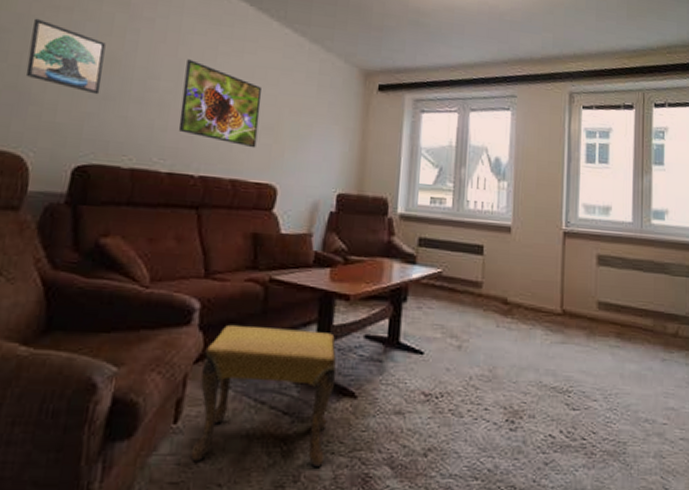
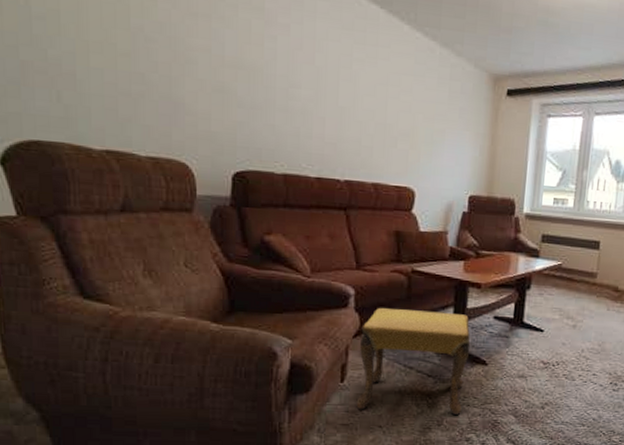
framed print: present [25,18,106,95] -> none [177,27,247,104]
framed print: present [178,59,262,148] -> none [322,67,397,154]

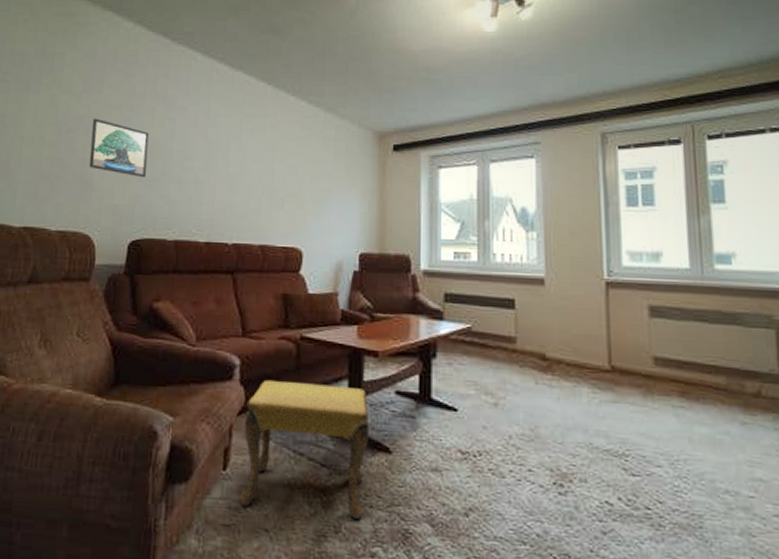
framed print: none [177,27,247,104] -> present [88,118,149,178]

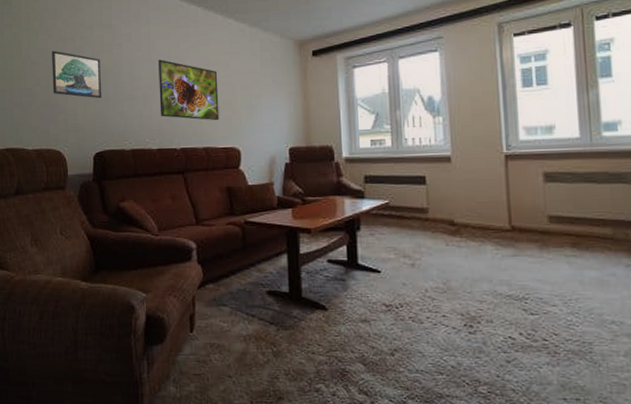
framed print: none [212,139,283,215] -> present [158,59,219,121]
footstool: present [239,379,370,519] -> none [204,258,308,363]

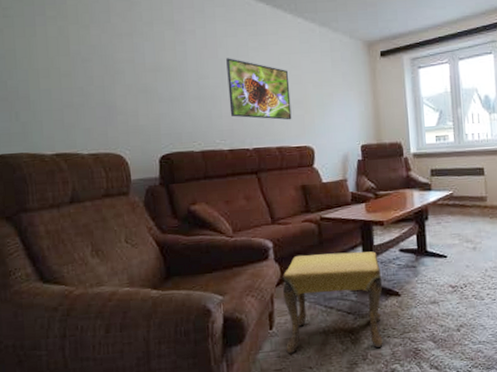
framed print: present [52,50,102,99] -> none [106,46,166,99]
footstool: none [204,258,308,363] -> present [282,251,383,354]

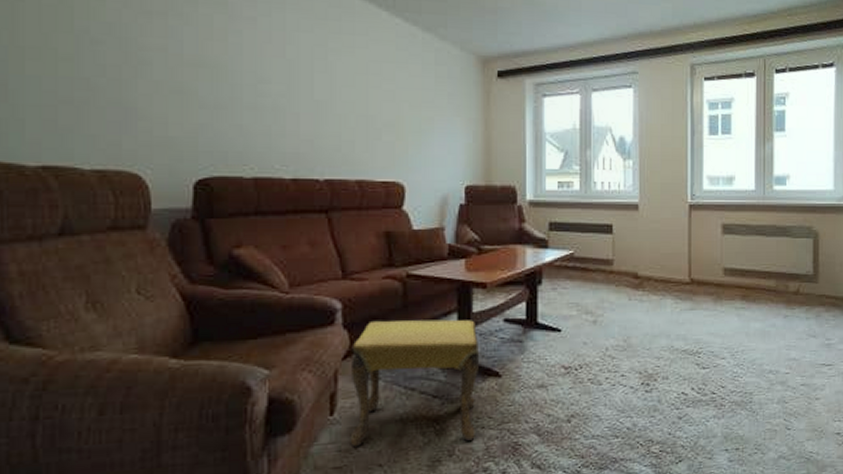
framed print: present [226,58,292,120] -> none [297,59,379,147]

